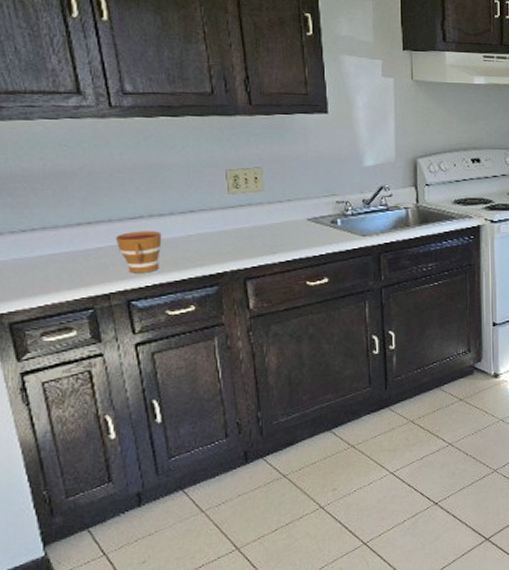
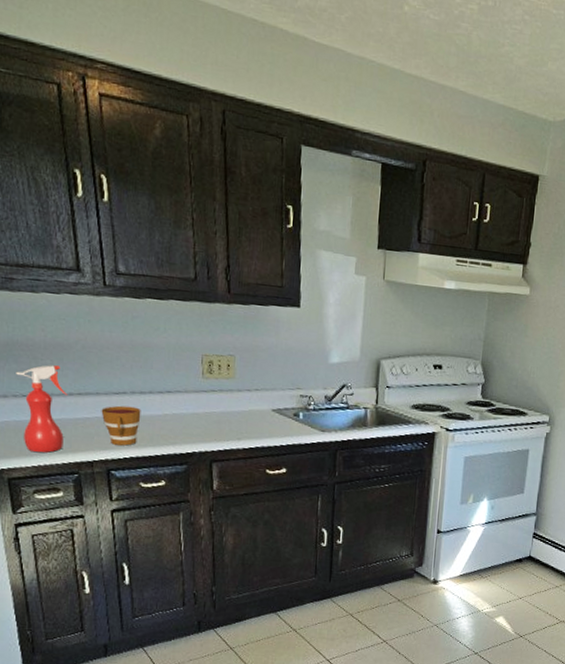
spray bottle: none [12,195,75,292] -> present [16,365,68,453]

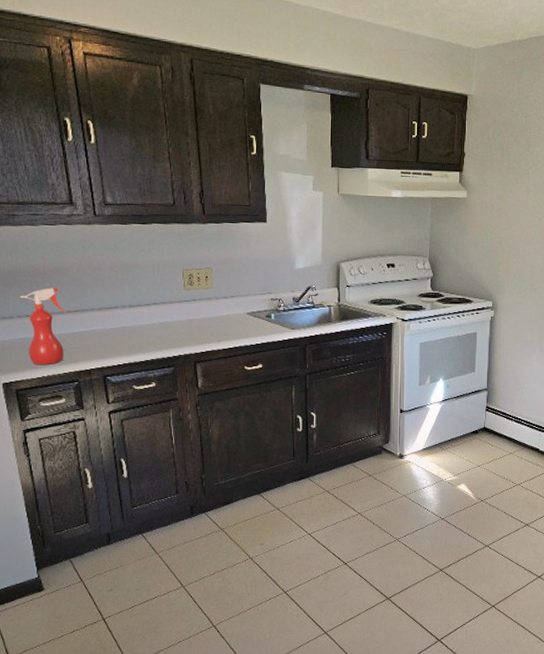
cup: present [101,405,141,446] -> none [96,319,131,354]

